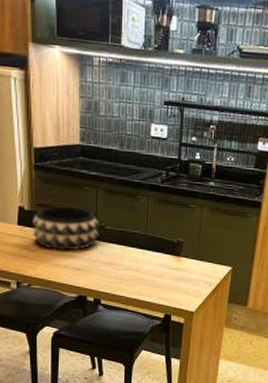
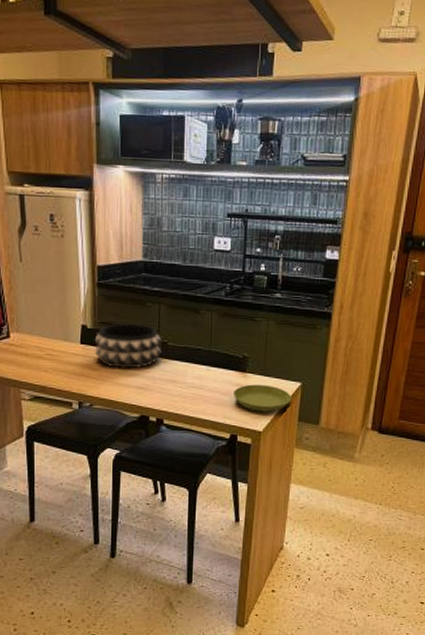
saucer: none [168,267,222,294] -> present [234,384,291,412]

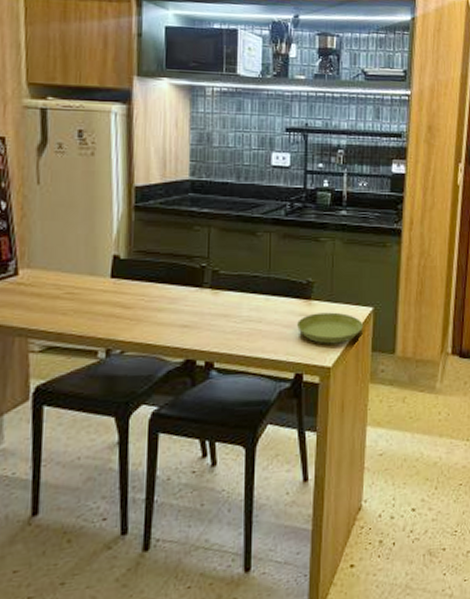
decorative bowl: present [94,323,162,369] -> none [128,250,212,305]

